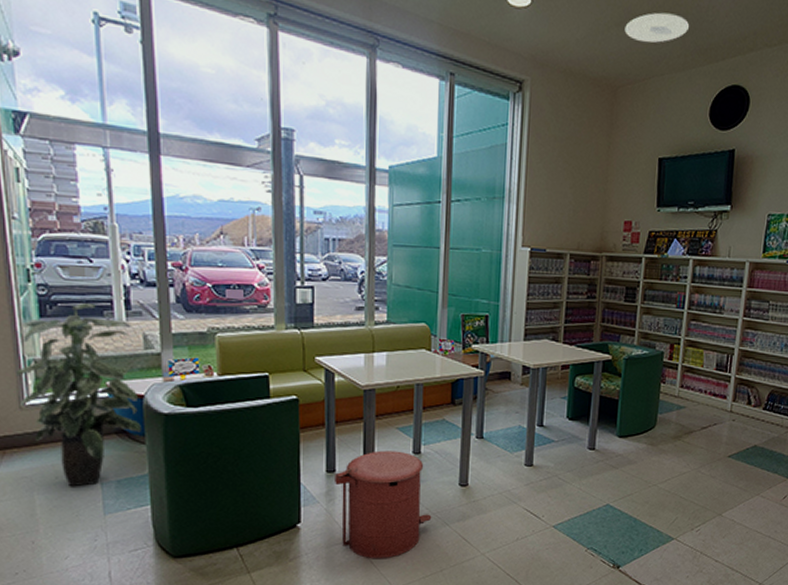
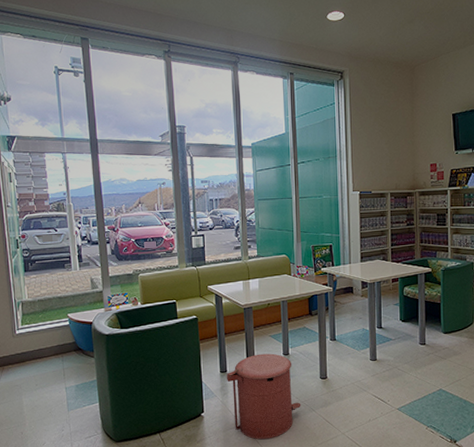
indoor plant: present [16,303,141,487] -> none [10,260,91,392]
ceiling light: present [624,12,690,43] -> none [415,8,466,31]

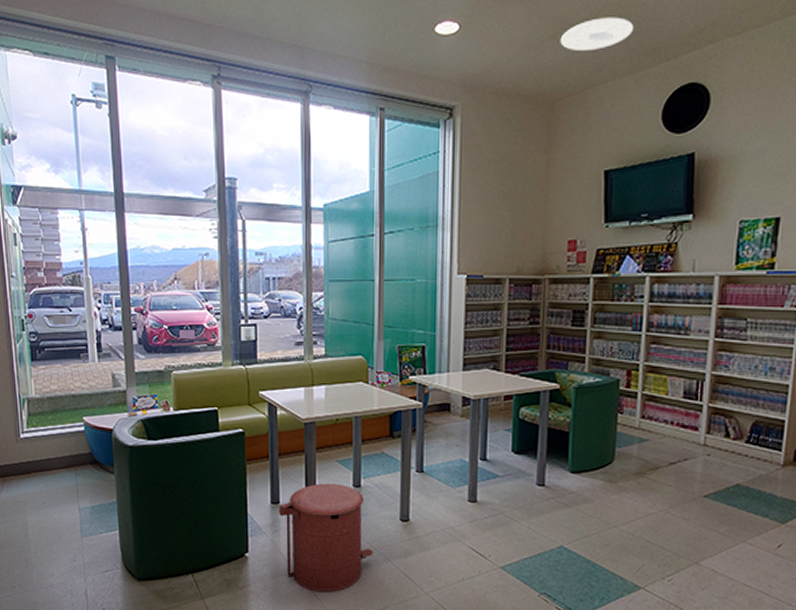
ceiling light: none [415,8,466,31] -> present [560,17,634,51]

